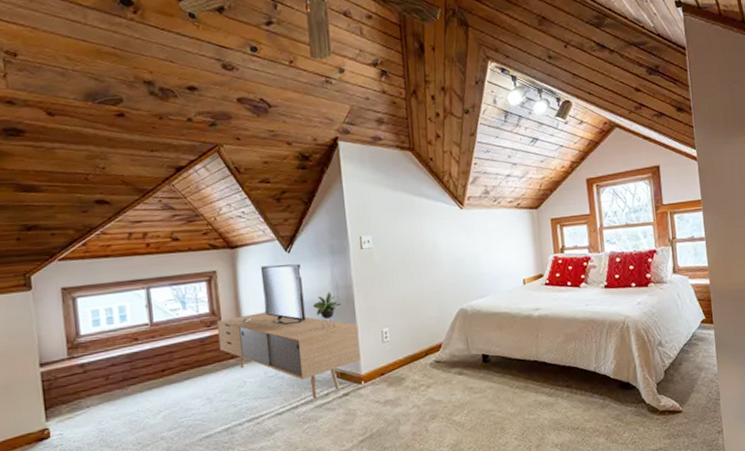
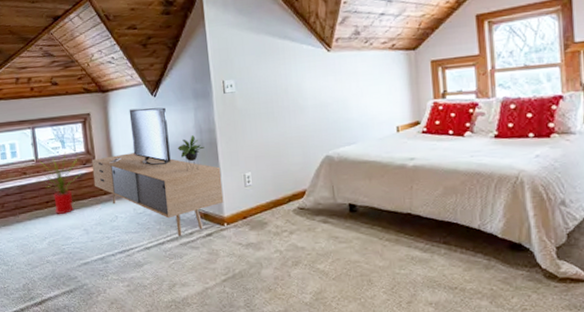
house plant: none [154,314,204,383] -> present [39,152,81,214]

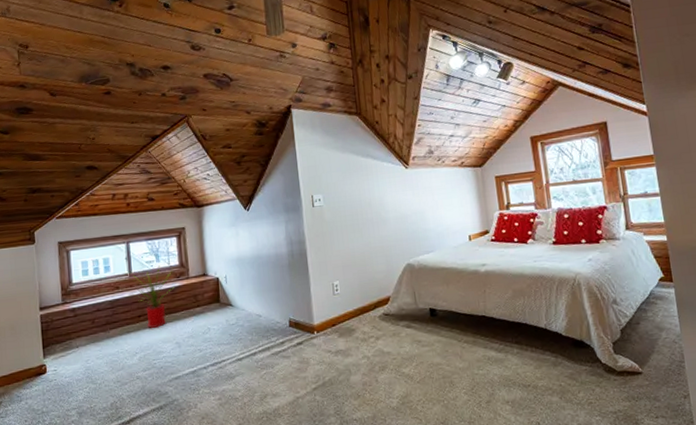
media console: present [91,107,224,236] -> none [185,220,314,346]

